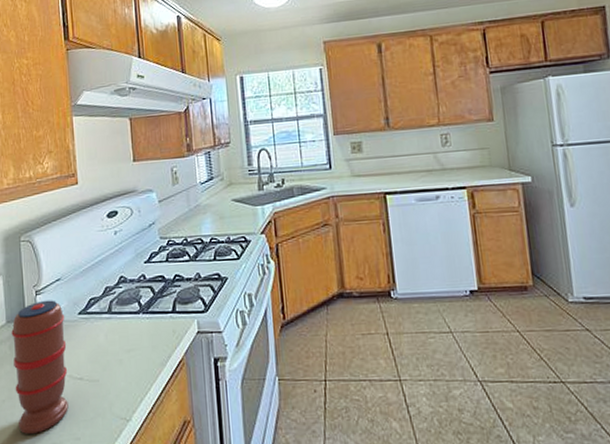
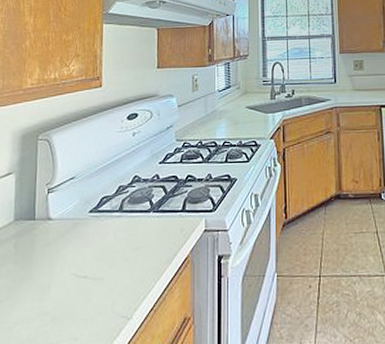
spice grinder: present [11,300,69,434] -> none [13,198,76,335]

